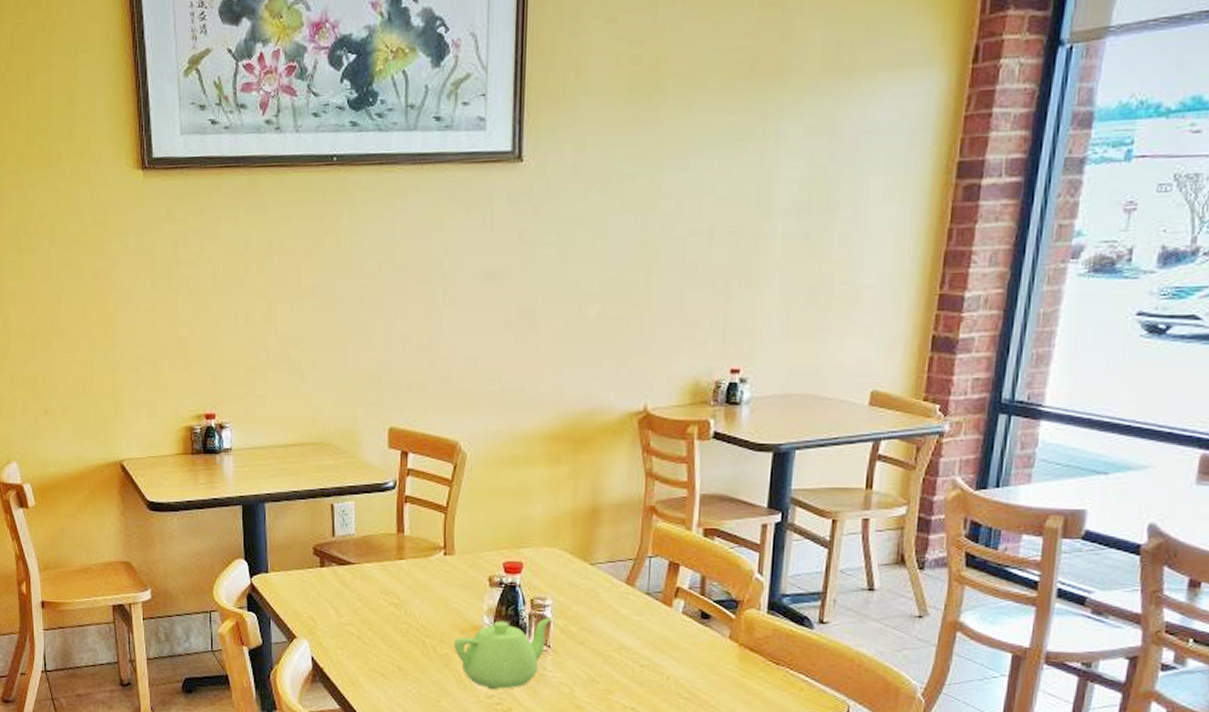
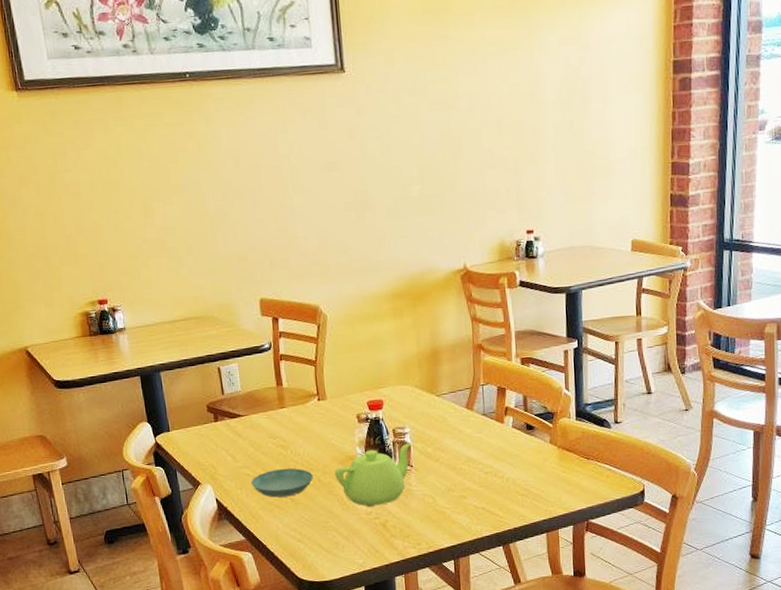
saucer: none [354,630,428,665] -> present [250,468,314,498]

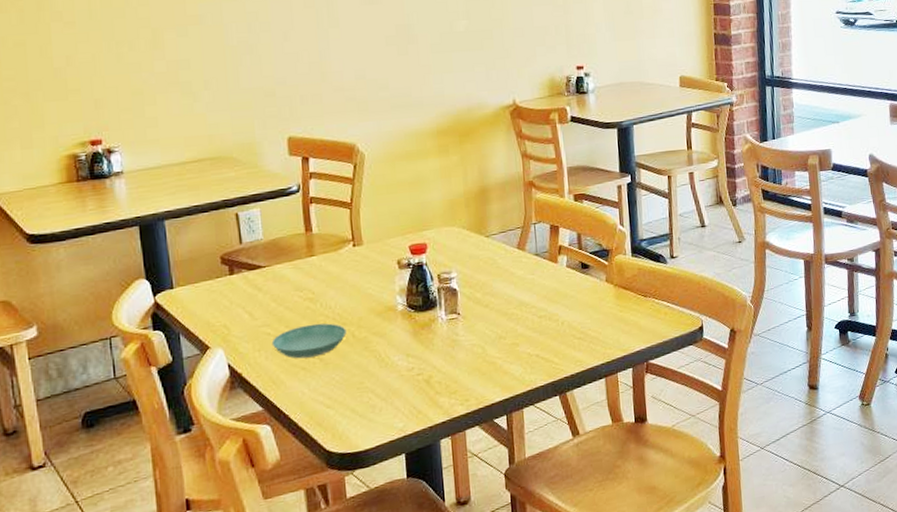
teapot: present [335,441,412,507] -> none [372,287,459,363]

